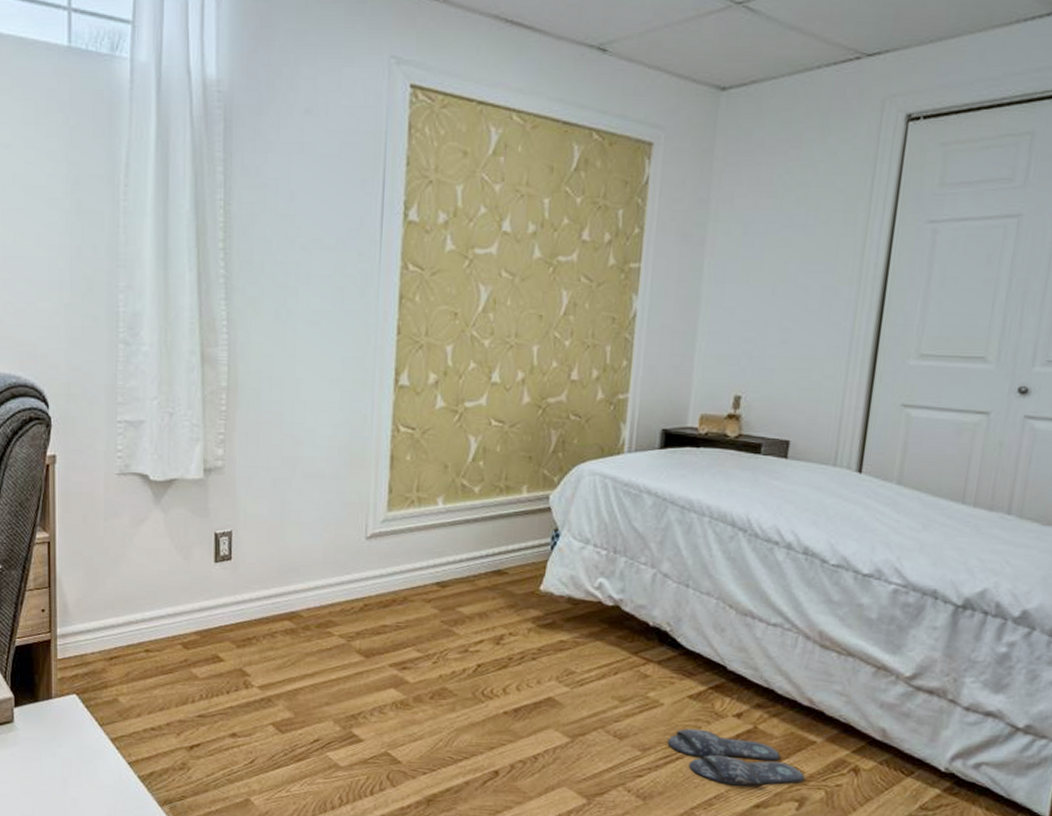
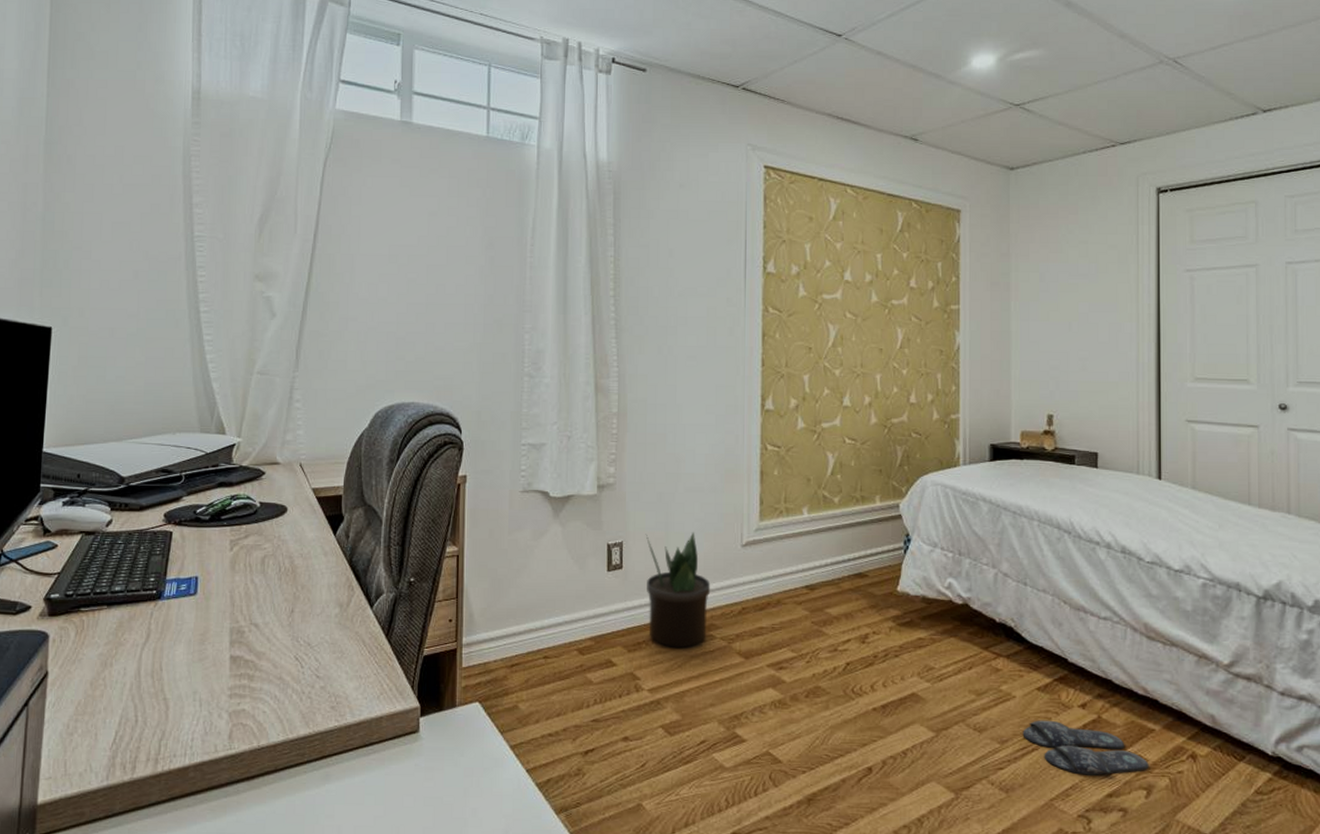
planter: none [257,522,330,646] -> present [645,532,711,649]

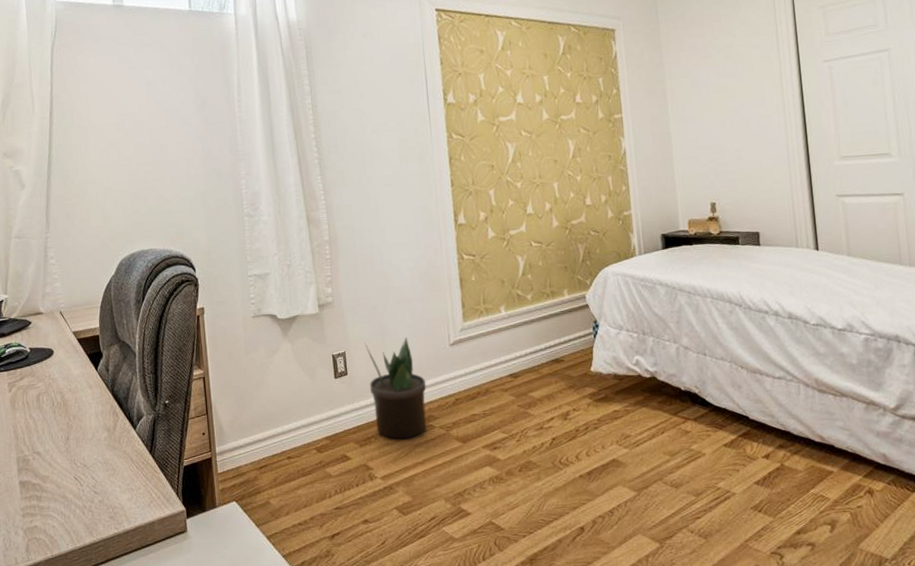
slippers: present [1022,720,1149,775] -> none [714,471,831,517]

